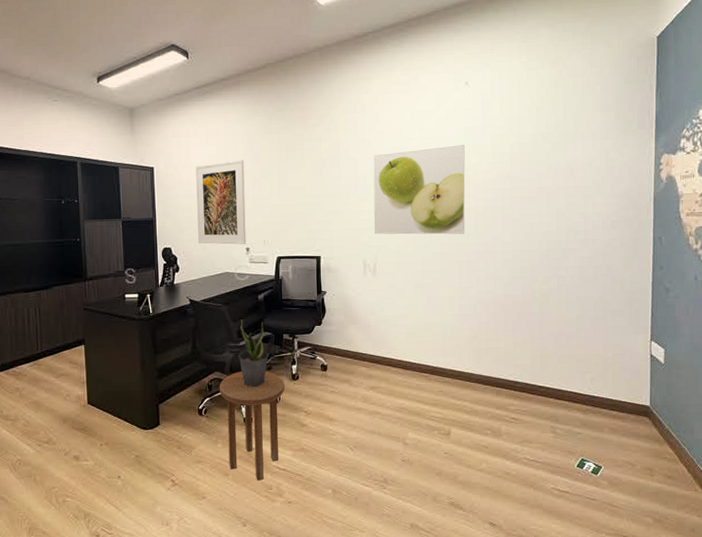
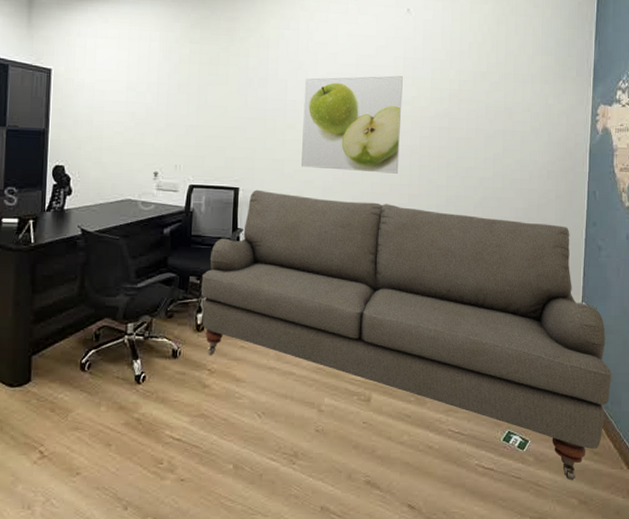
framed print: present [196,160,246,245] -> none [98,69,159,168]
side table: present [219,371,285,481] -> none [108,318,187,453]
potted plant: present [238,319,269,387] -> none [134,256,171,338]
sofa: none [294,257,683,502] -> present [202,189,611,481]

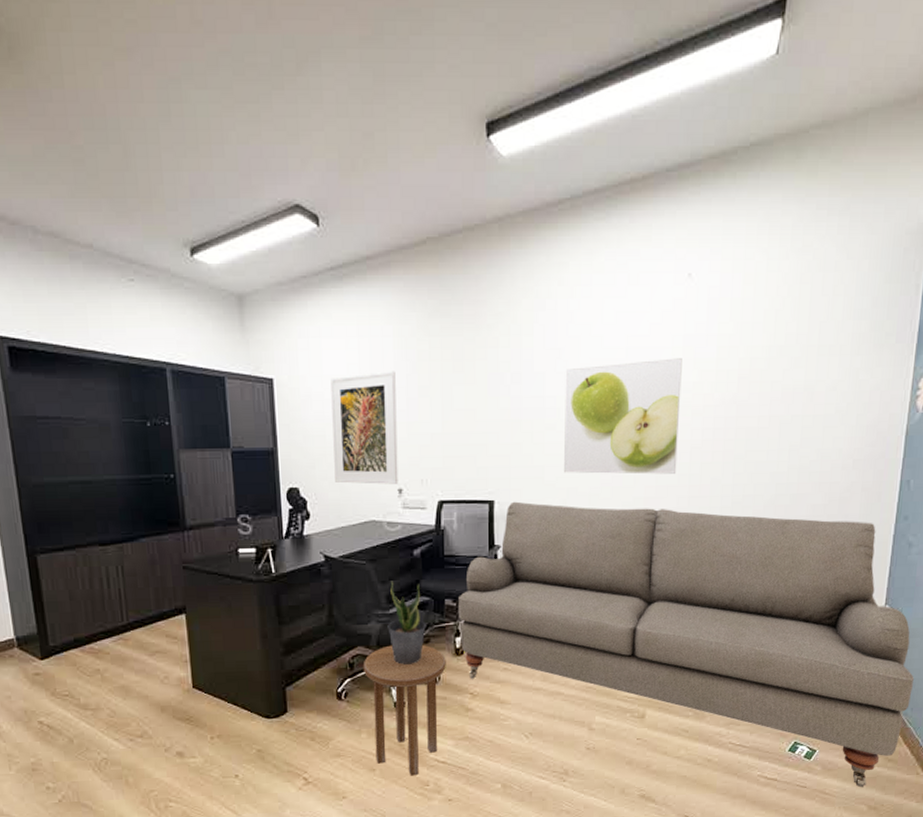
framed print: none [98,69,159,168] -> present [331,371,399,484]
side table: none [108,318,187,453] -> present [363,645,446,776]
potted plant: none [134,256,171,338] -> present [387,581,426,665]

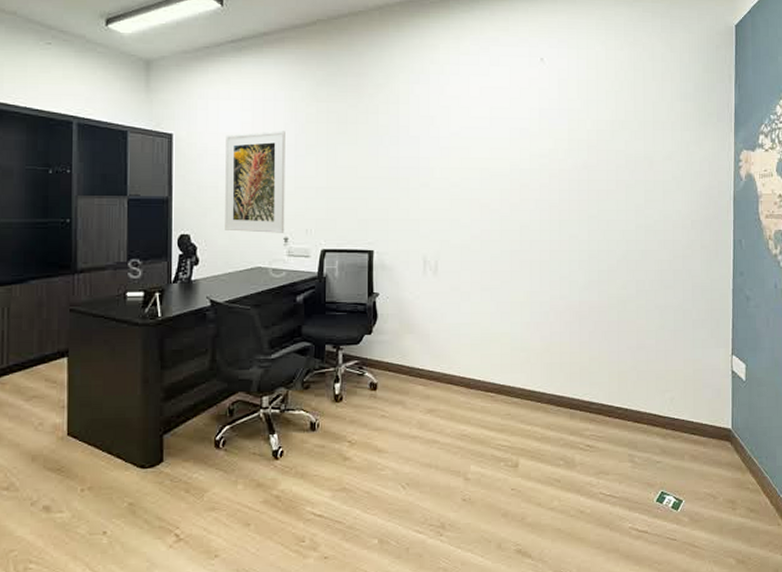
side table: present [363,645,446,776] -> none [242,391,325,531]
potted plant: present [387,581,426,665] -> none [269,326,307,411]
sofa: present [459,501,914,788] -> none [339,251,765,540]
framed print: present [564,358,682,474] -> none [437,128,539,229]

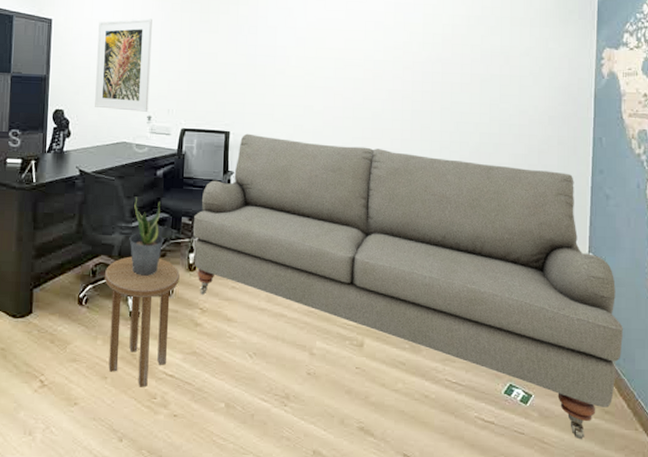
side table: none [242,391,325,531] -> present [104,256,180,387]
potted plant: none [269,326,307,411] -> present [129,197,164,276]
sofa: none [339,251,765,540] -> present [193,133,623,440]

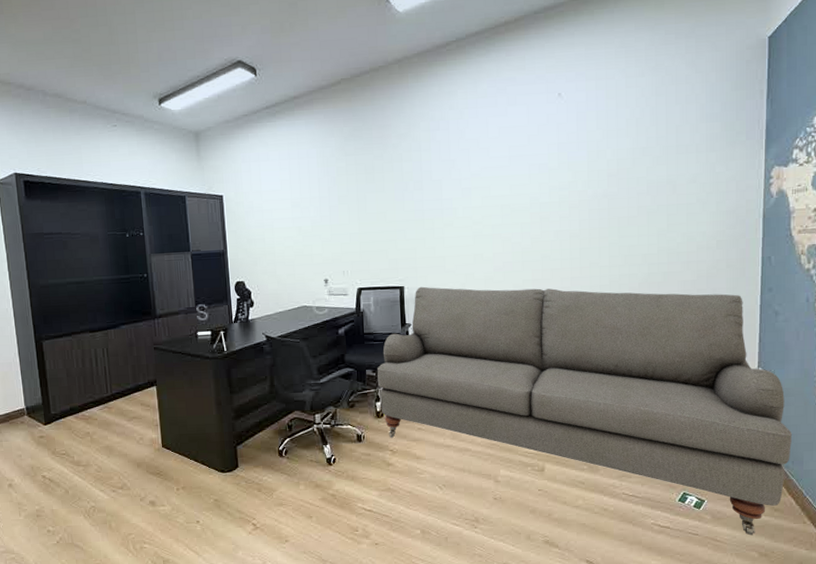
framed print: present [95,18,152,112] -> none [268,185,325,277]
side table: present [104,256,180,387] -> none [299,409,369,523]
potted plant: present [129,197,164,276] -> none [319,355,351,426]

